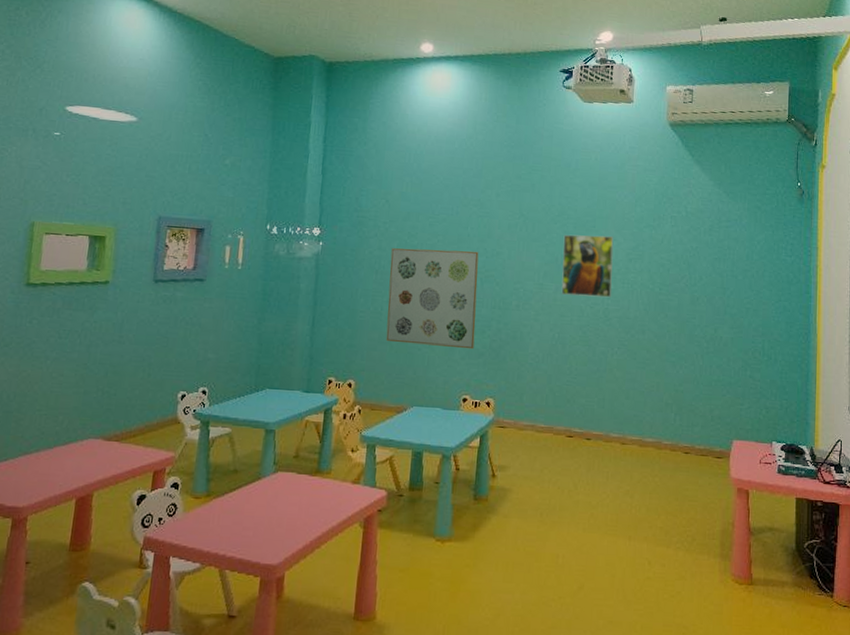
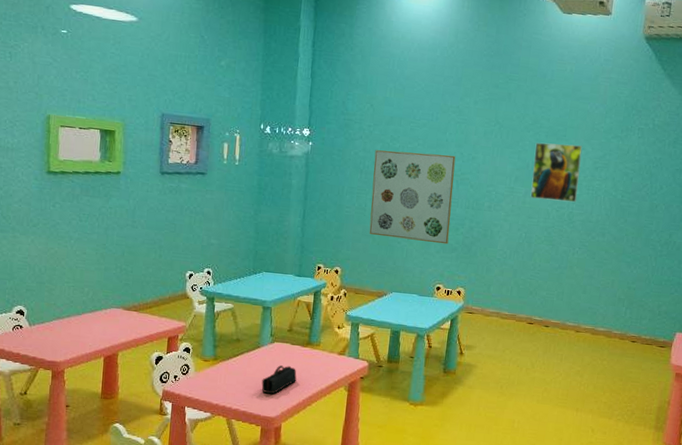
pencil case: none [261,499,304,536] -> present [261,365,297,394]

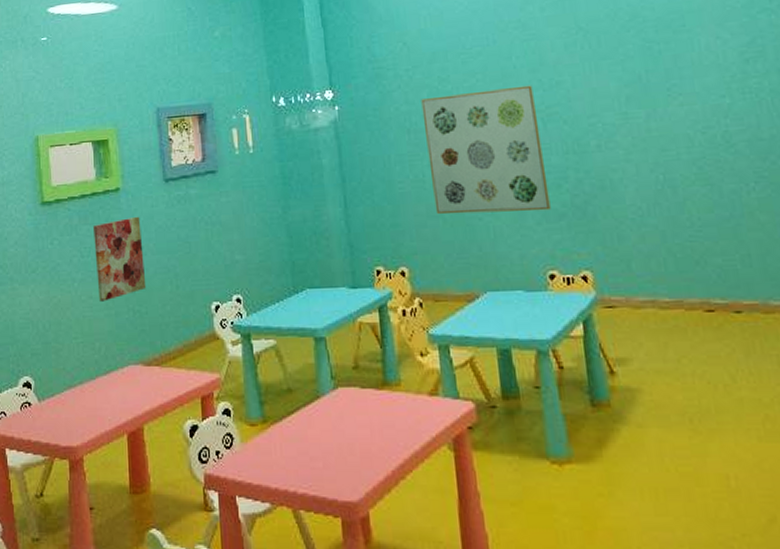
wall art: none [91,196,136,258] -> present [94,216,147,302]
pencil case: present [261,365,297,394] -> none [330,421,378,466]
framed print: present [530,142,583,203] -> none [642,34,730,122]

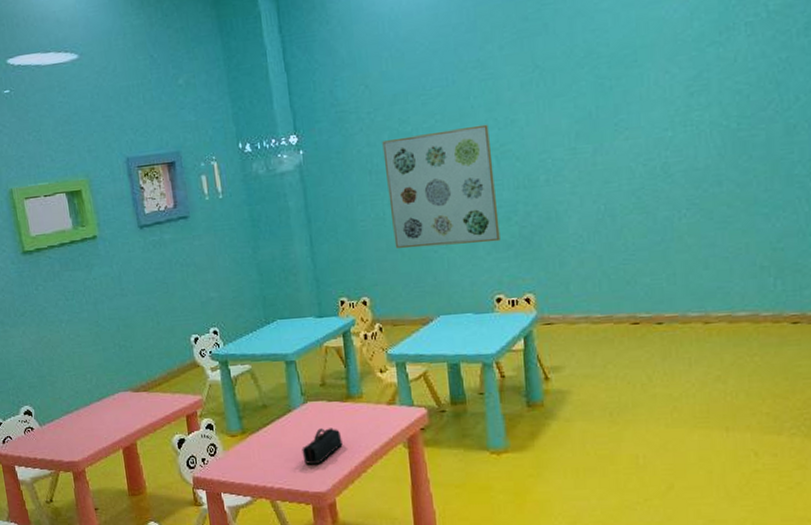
wall art: present [94,216,147,302] -> none [75,261,130,339]
pencil case: none [330,421,378,466] -> present [302,428,343,465]

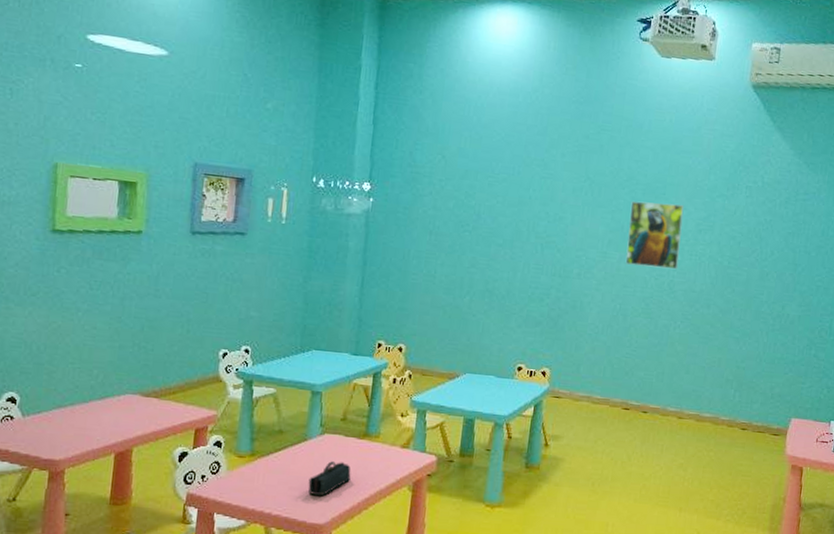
wall art: present [382,124,500,249] -> none [439,208,540,318]
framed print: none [595,69,671,156] -> present [625,201,684,270]

